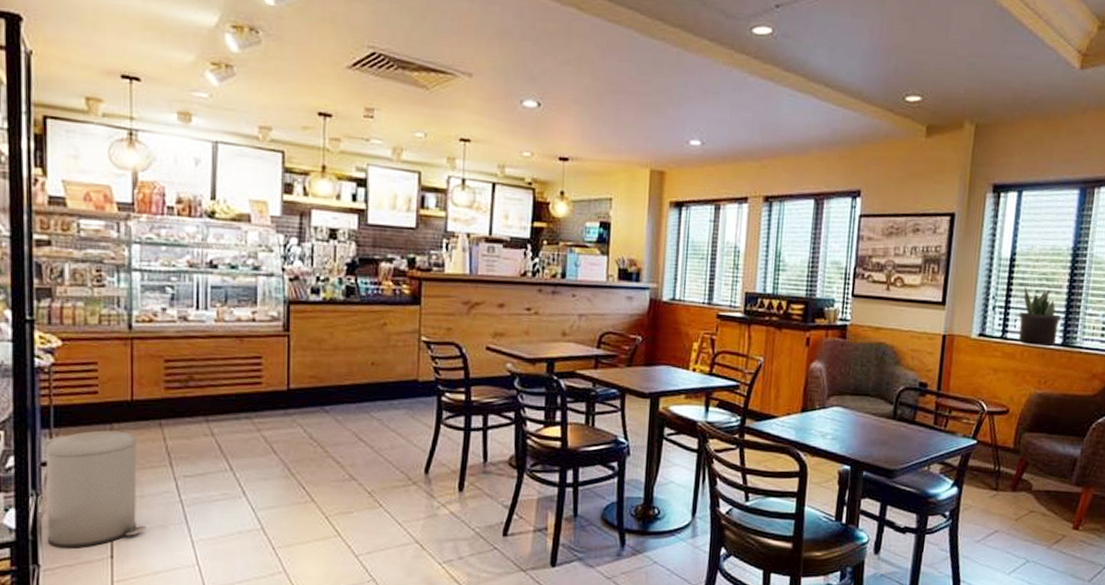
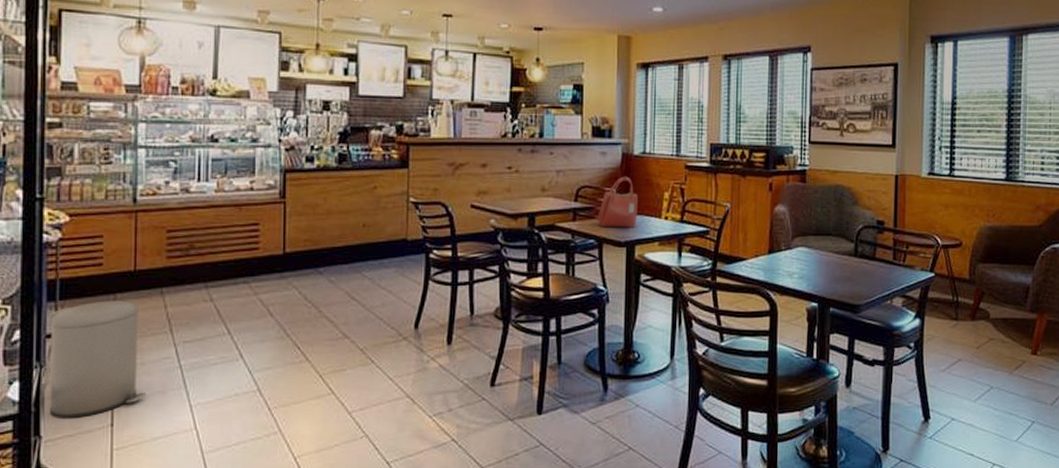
handbag: none [620,323,665,379] -> present [597,176,638,228]
planter: present [1018,287,1061,347] -> none [964,127,1002,182]

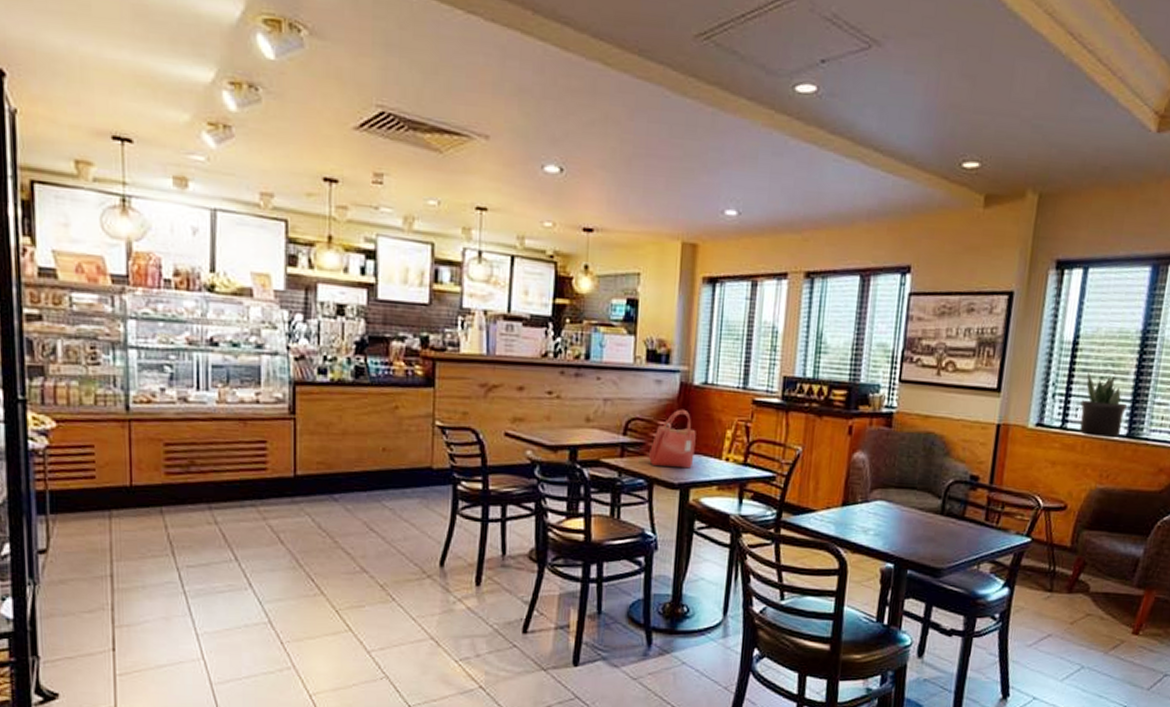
pedal bin: present [49,300,147,418] -> none [40,517,150,640]
planter: none [964,127,1002,182] -> present [1079,372,1127,438]

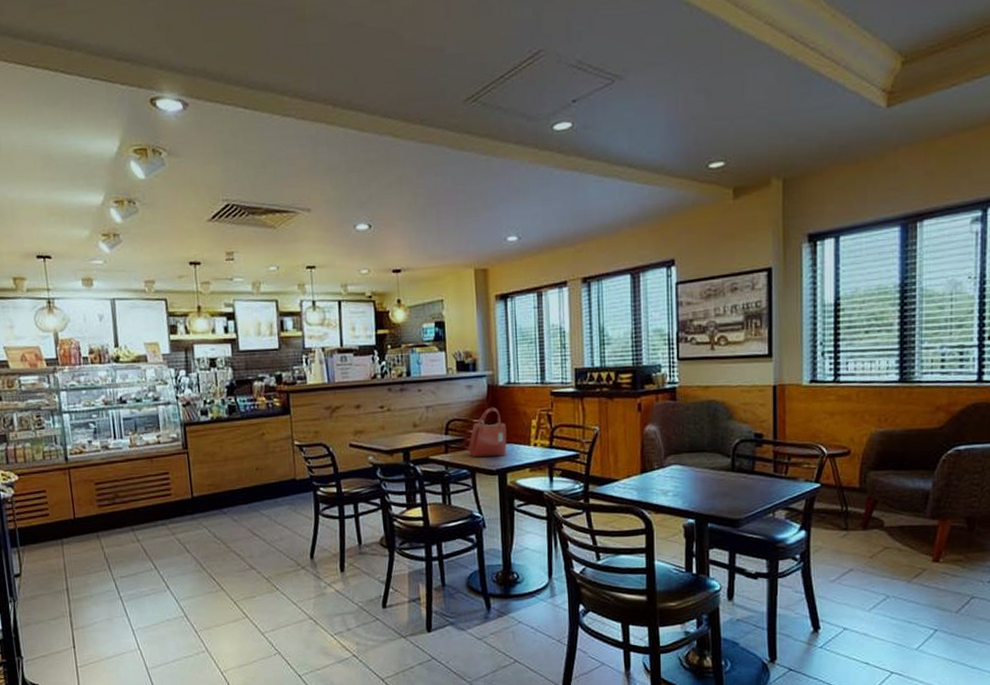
planter: present [1079,372,1127,438] -> none [850,327,895,386]

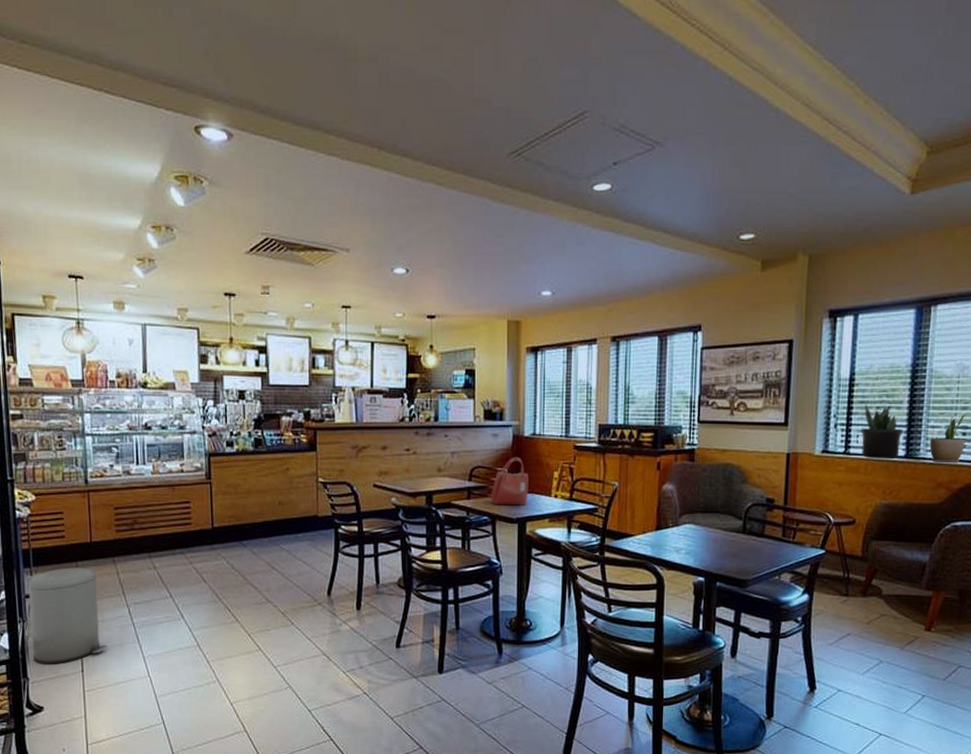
pedal bin: none [14,544,97,642] -> present [26,567,108,664]
planter: none [850,327,895,386] -> present [861,404,903,459]
potted plant: none [925,331,963,386] -> present [929,413,967,464]

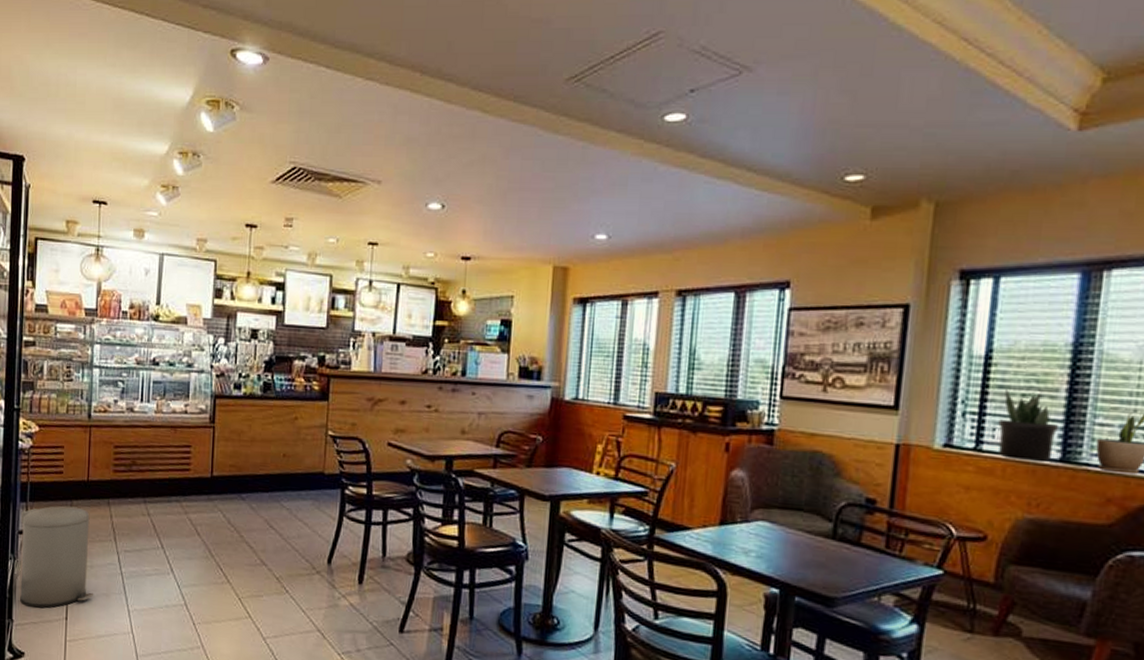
handbag: present [490,456,529,506] -> none [519,423,567,481]

